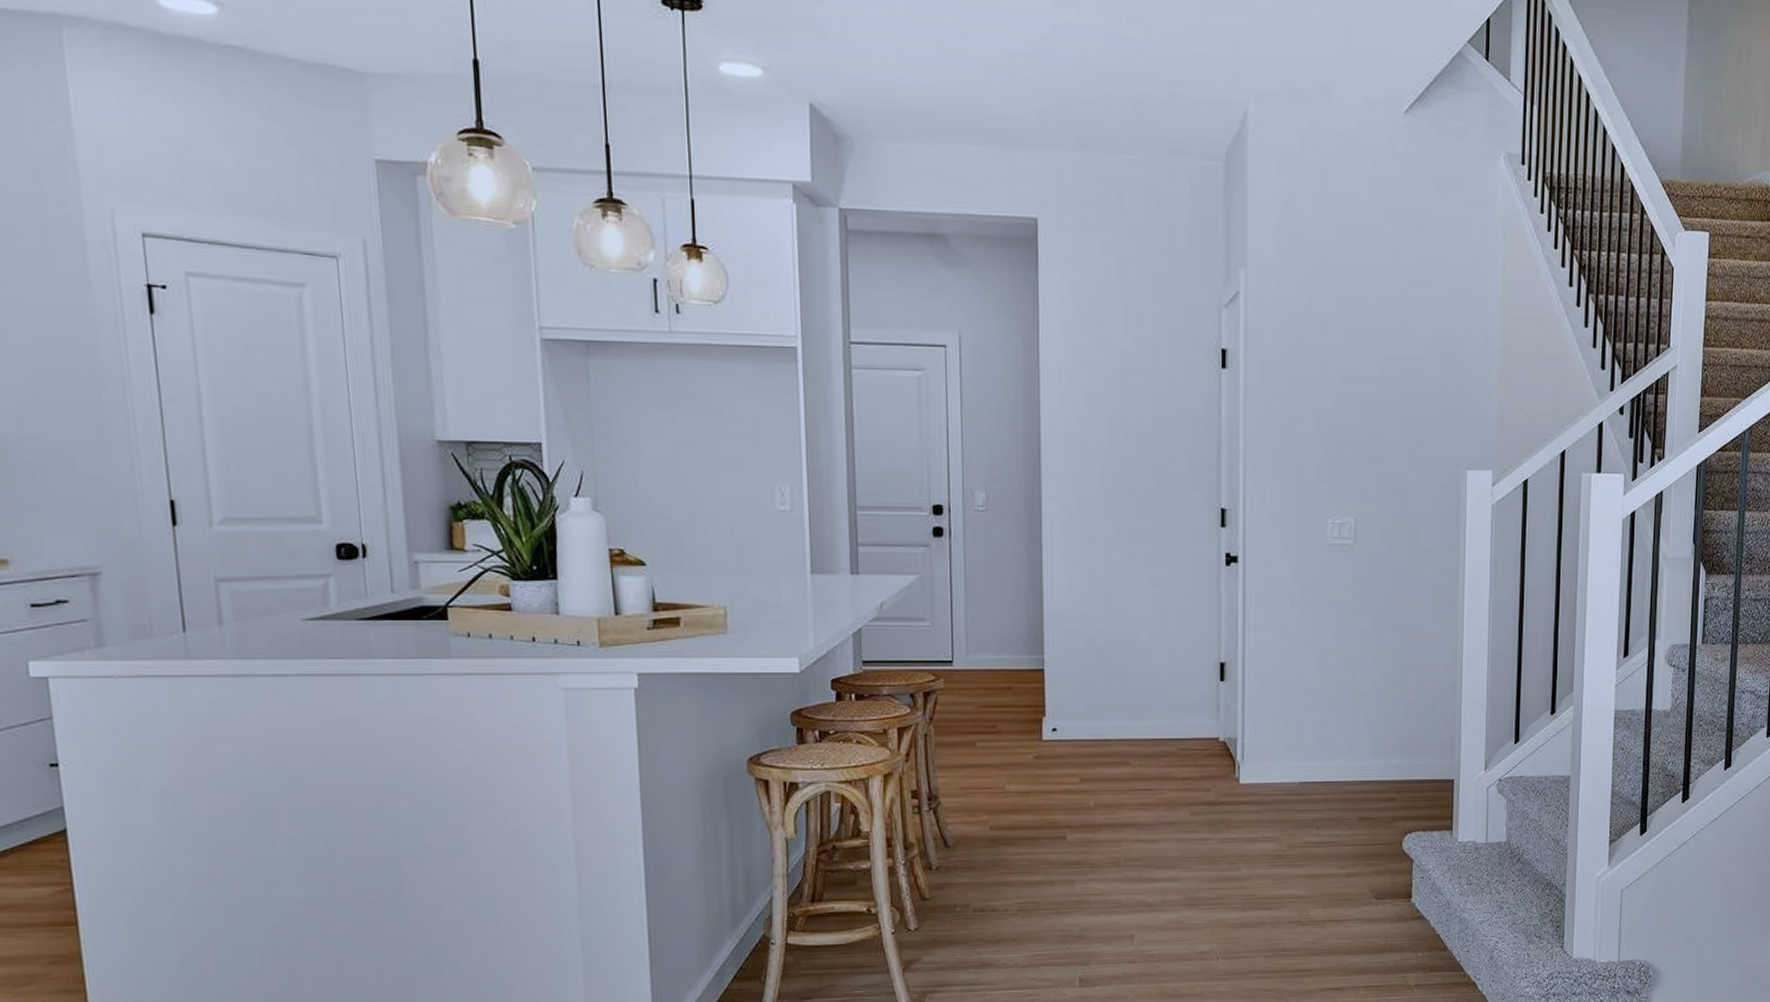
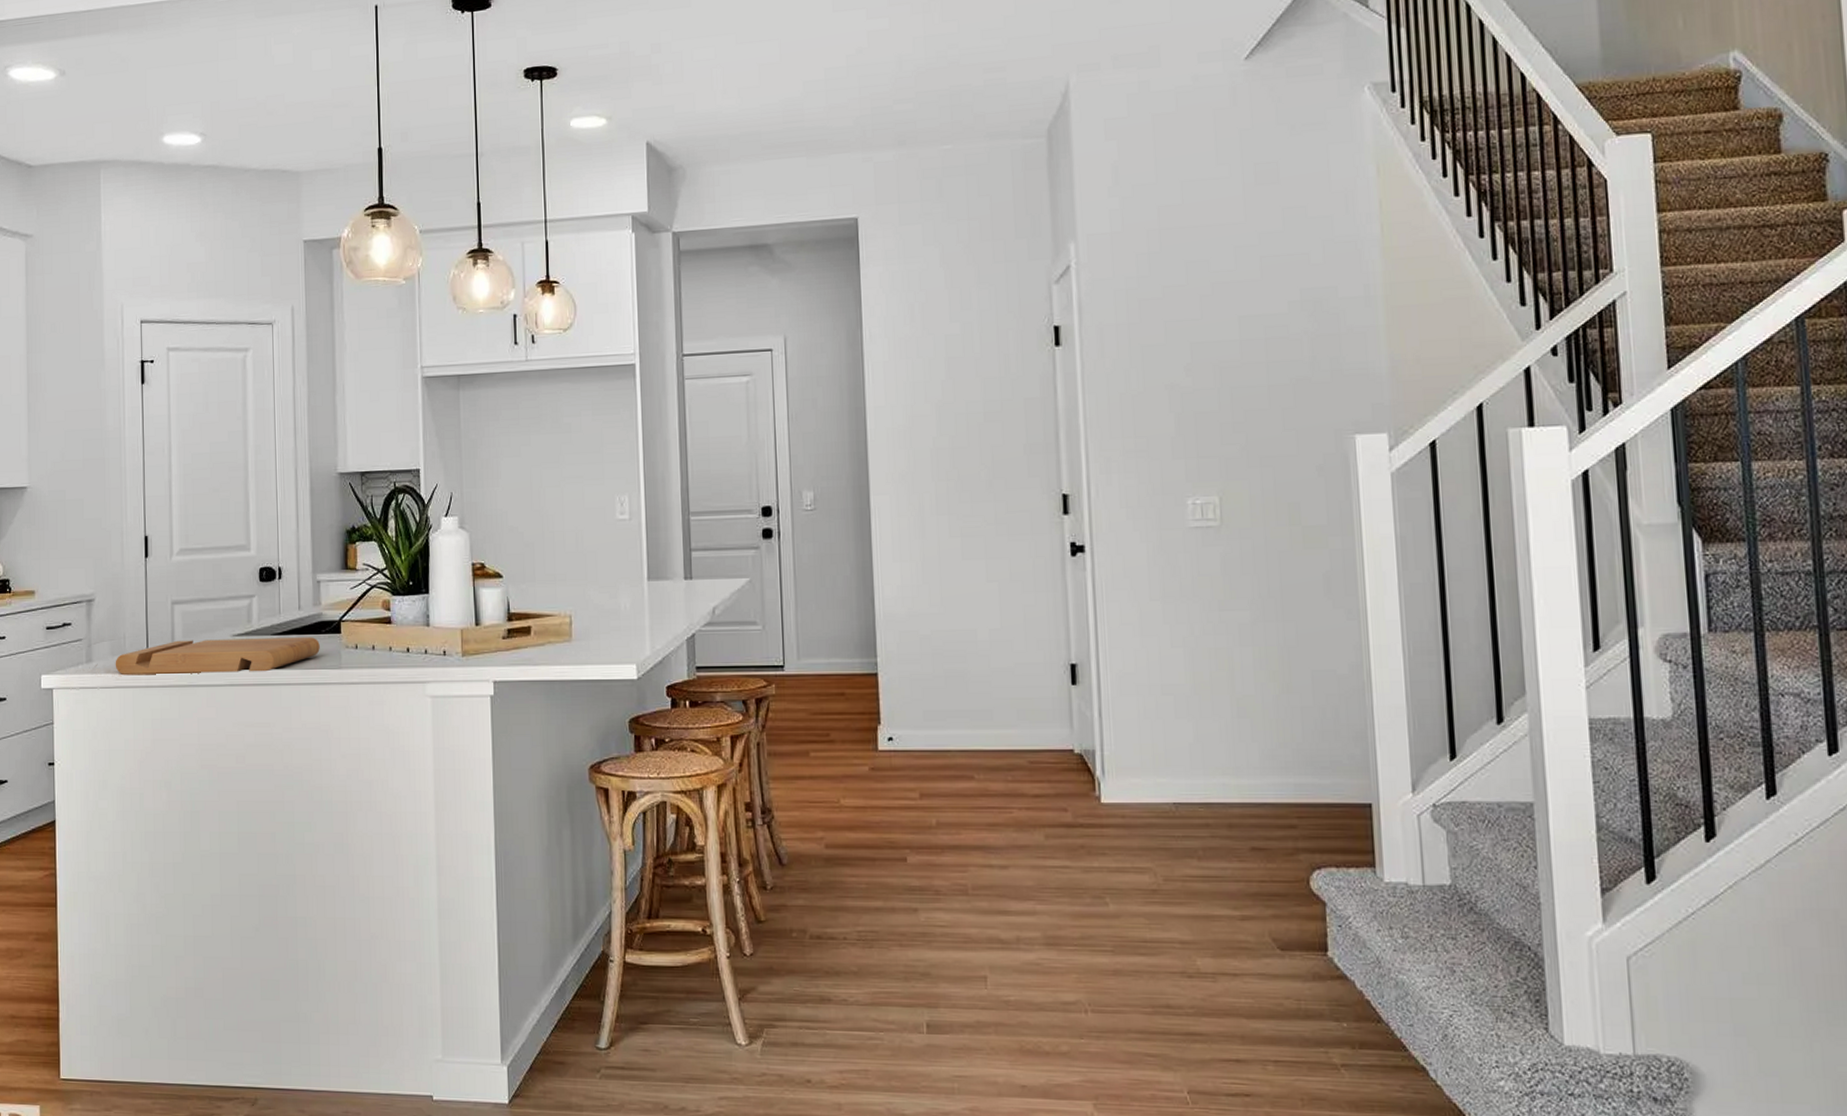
cutting board: none [138,623,422,662] -> present [115,637,320,674]

